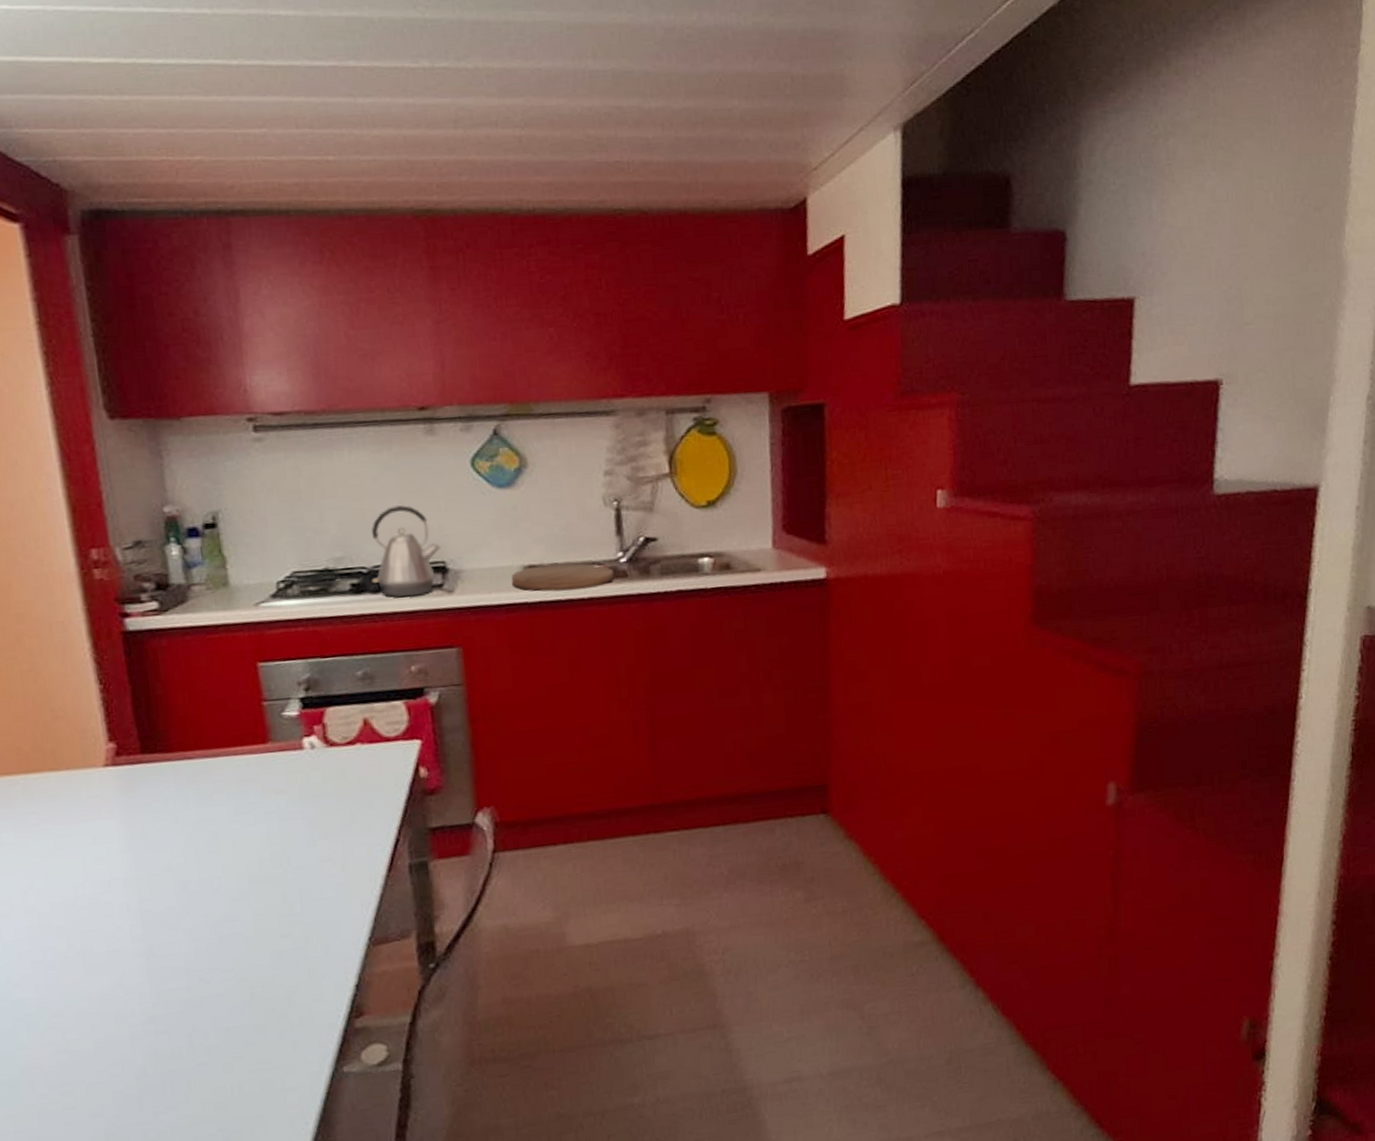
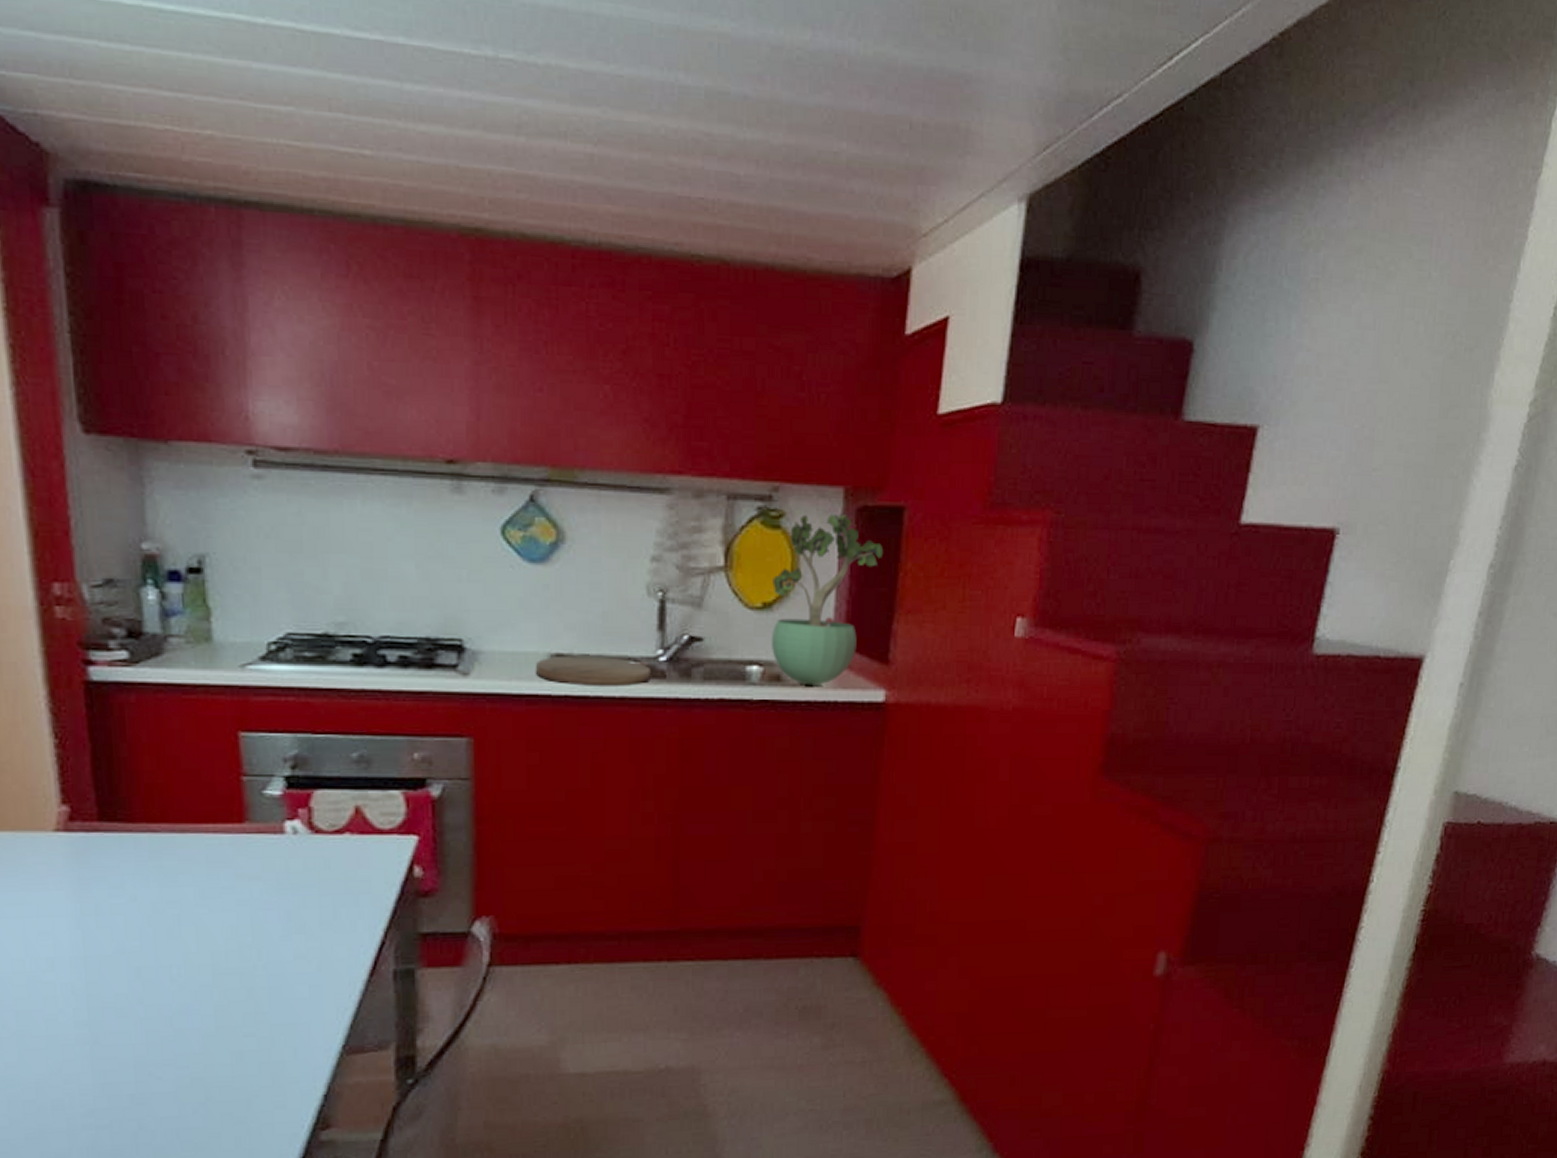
kettle: present [371,504,441,598] -> none [377,569,459,675]
potted plant: none [713,415,810,571] -> present [772,513,884,685]

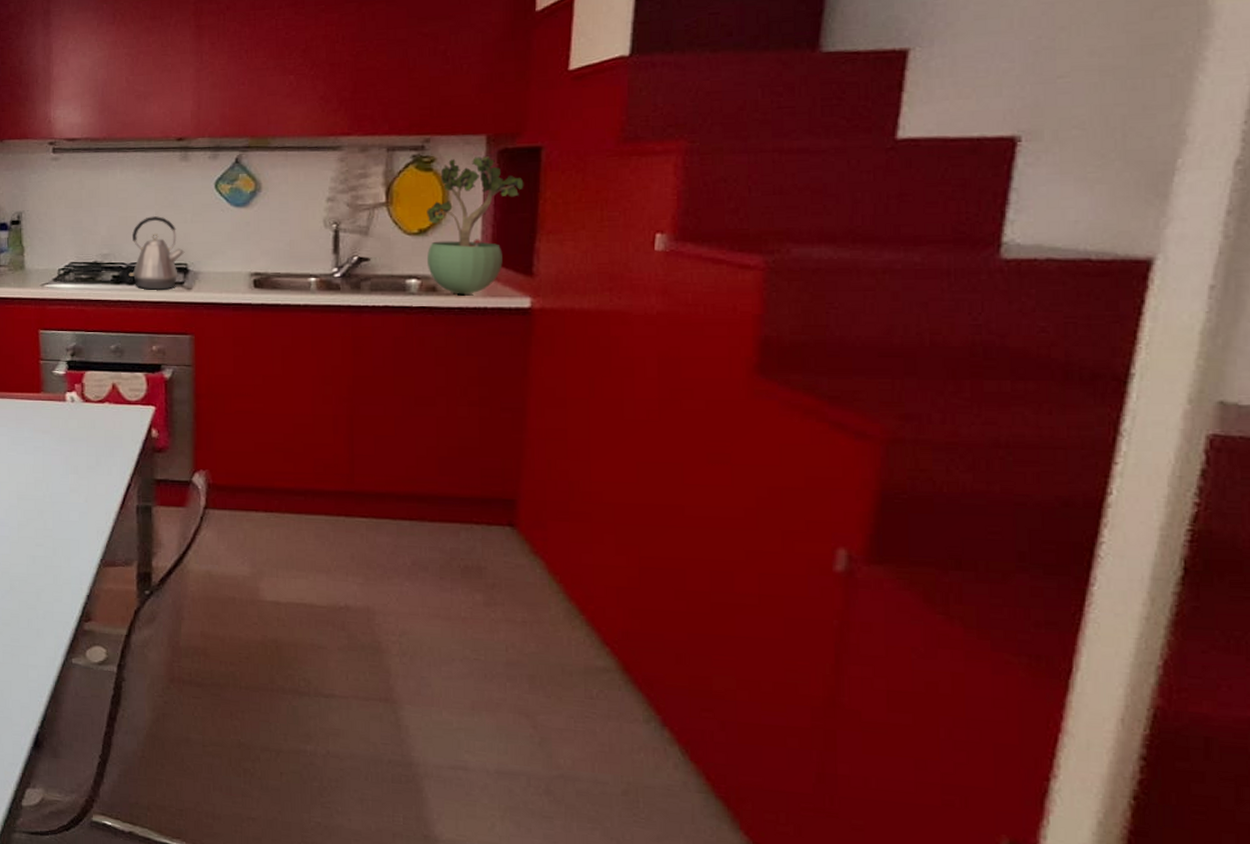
kettle: none [377,569,459,675] -> present [129,215,185,290]
cutting board: present [535,656,651,688] -> none [239,274,328,298]

